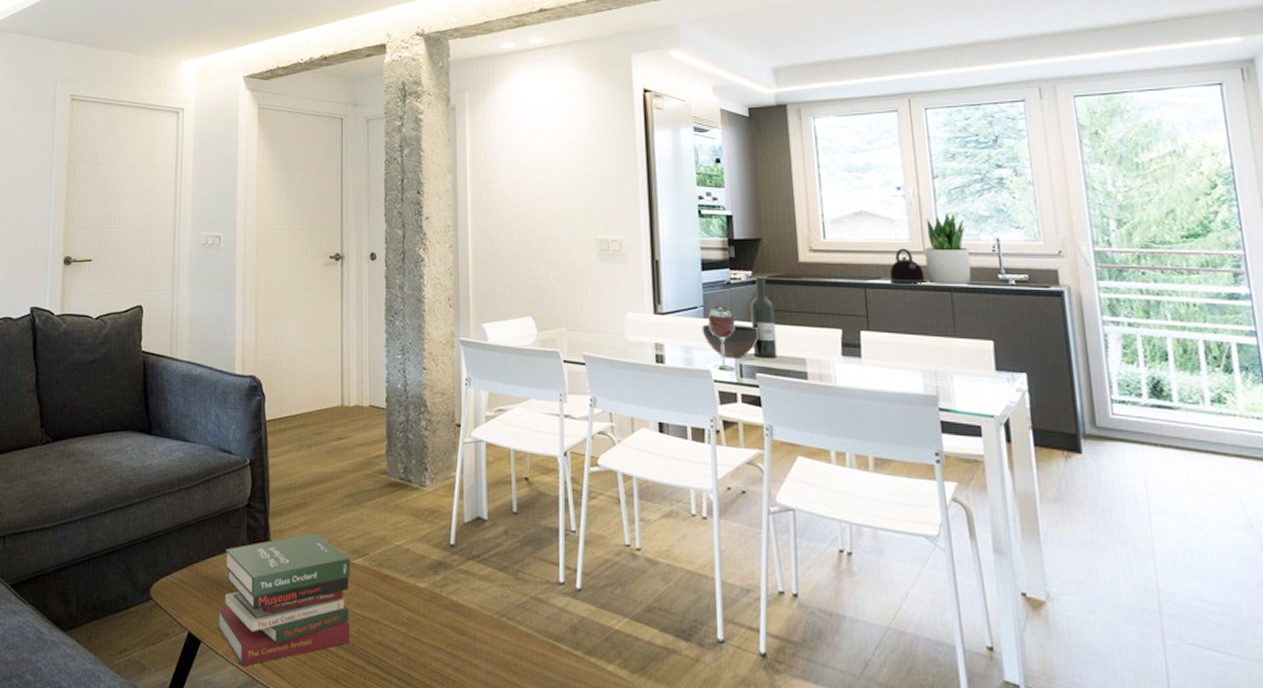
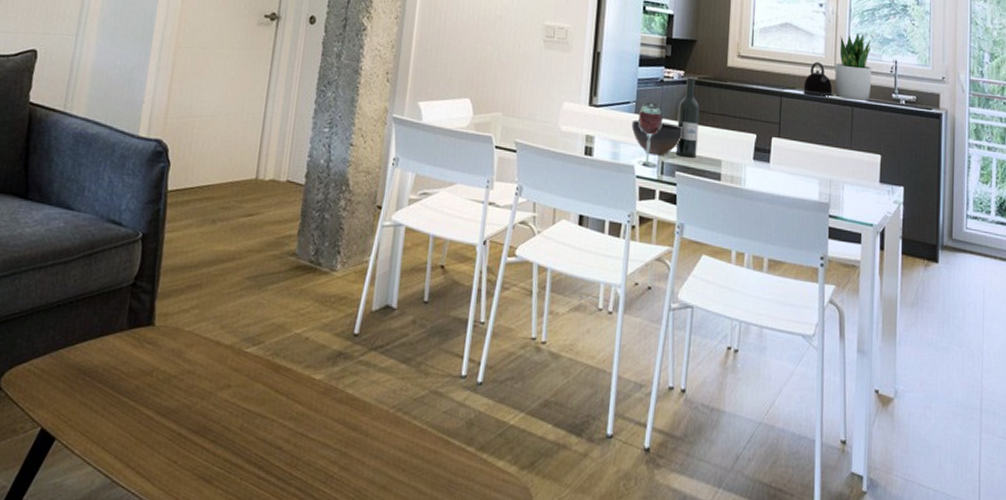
books: present [217,533,351,666] -> none [77,318,244,467]

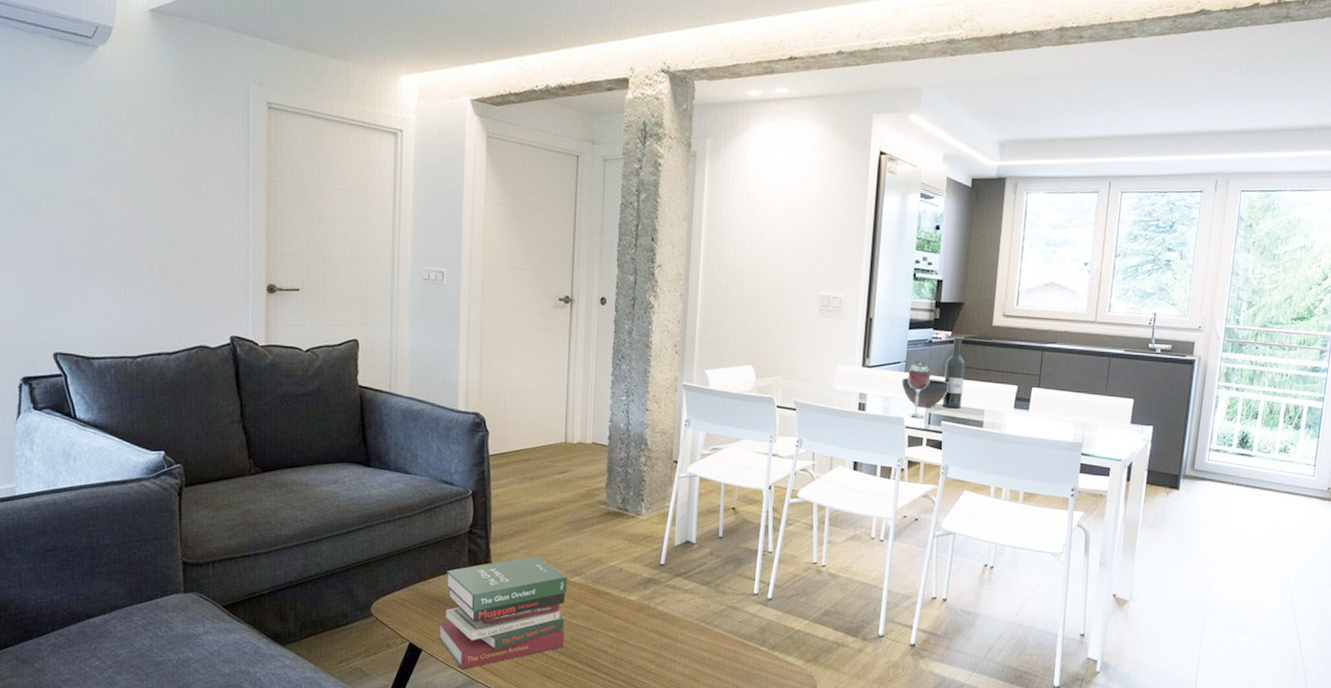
books: none [77,318,244,467] -> present [438,556,568,669]
kettle: present [803,62,833,98] -> none [1064,317,1092,350]
planter: present [834,32,872,102] -> none [1094,288,1133,352]

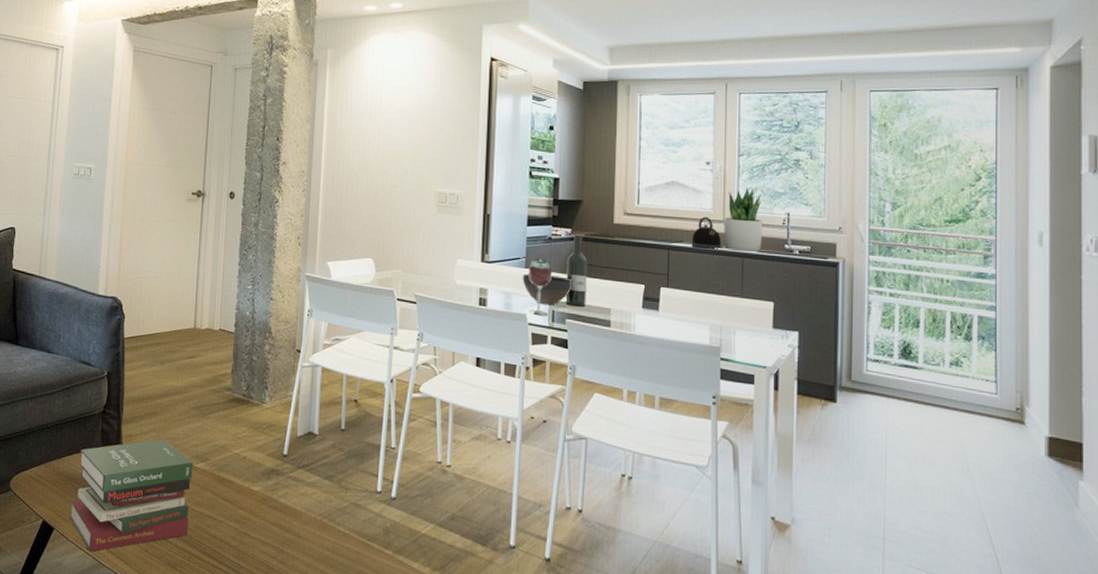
kettle: none [1064,317,1092,350] -> present [691,216,722,250]
planter: none [1094,288,1133,352] -> present [723,187,763,253]

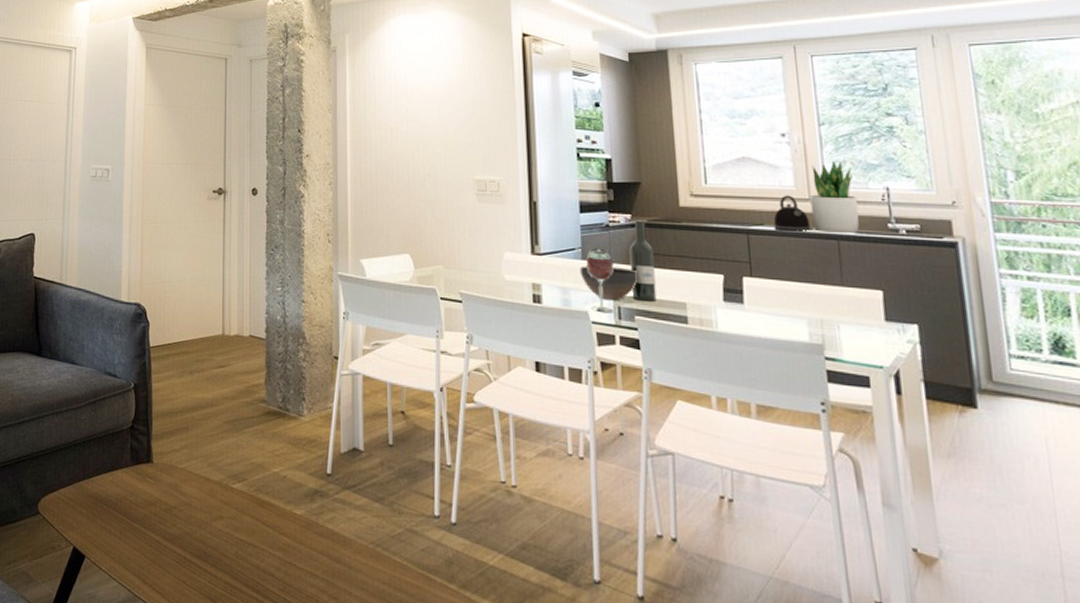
books: present [69,439,194,552] -> none [101,457,230,583]

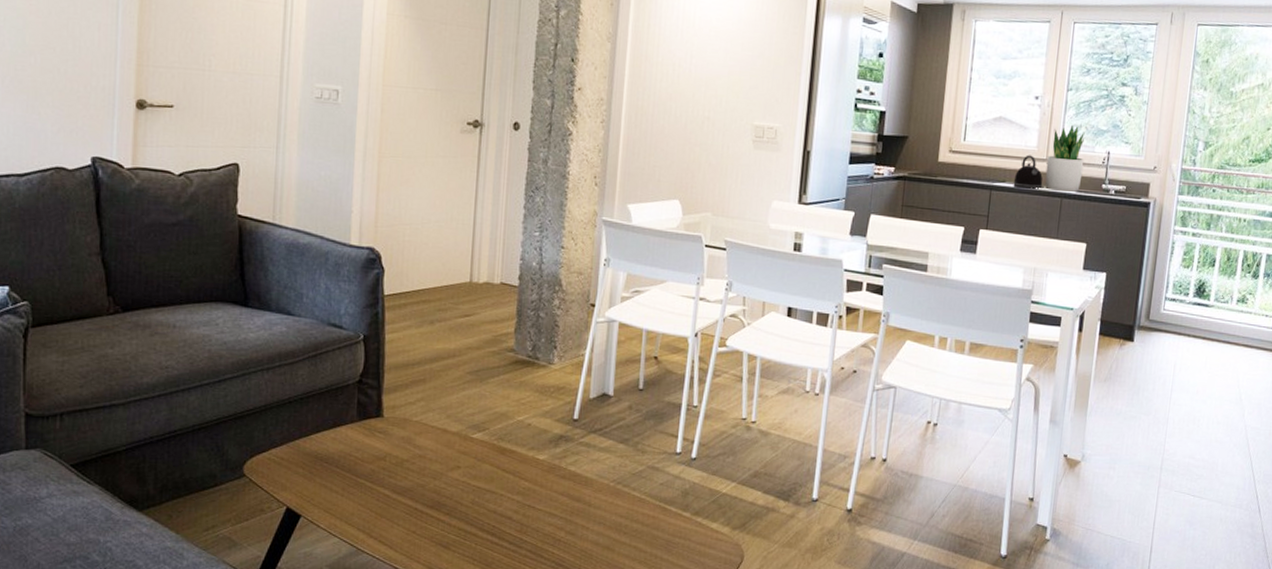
bowl: present [579,266,639,301] -> none [840,216,892,250]
wineglass: present [586,248,614,312] -> none [845,199,872,261]
wine bottle: present [629,220,657,303] -> none [883,173,909,252]

